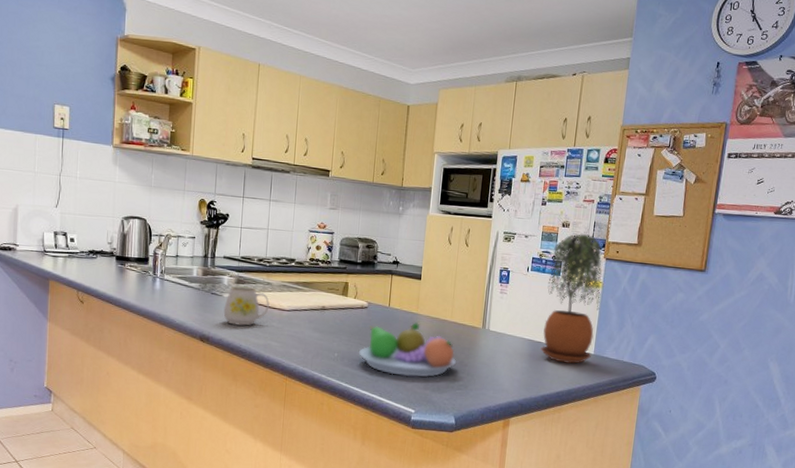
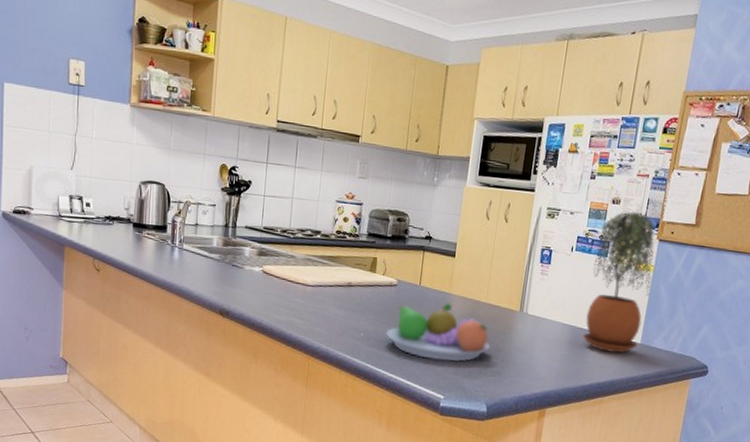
mug: present [223,286,270,326] -> none [244,258,293,301]

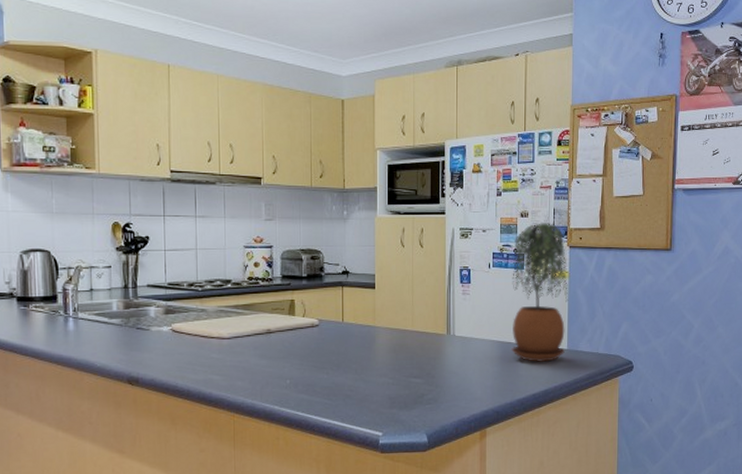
fruit bowl: present [386,303,490,362] -> none [314,336,422,397]

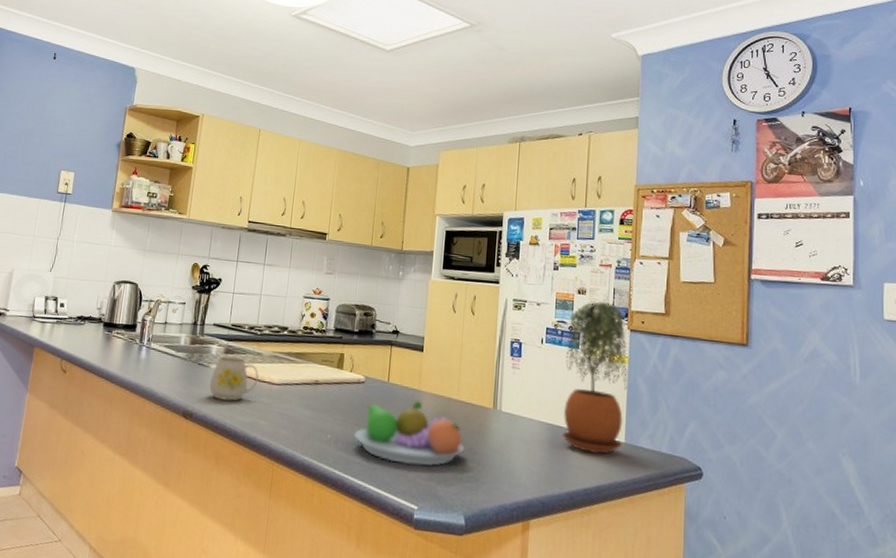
mug: none [153,317,206,361] -> present [209,356,259,401]
fruit bowl: none [314,336,422,397] -> present [355,401,464,466]

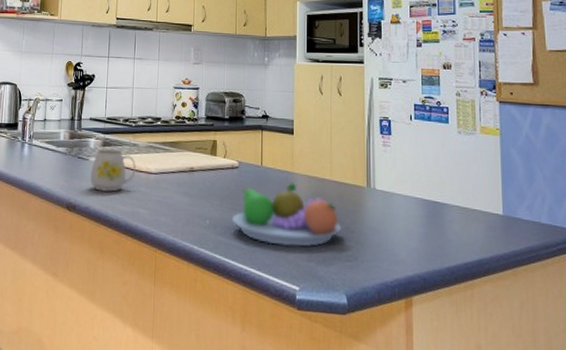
potted plant: present [562,300,628,454] -> none [436,74,502,228]

